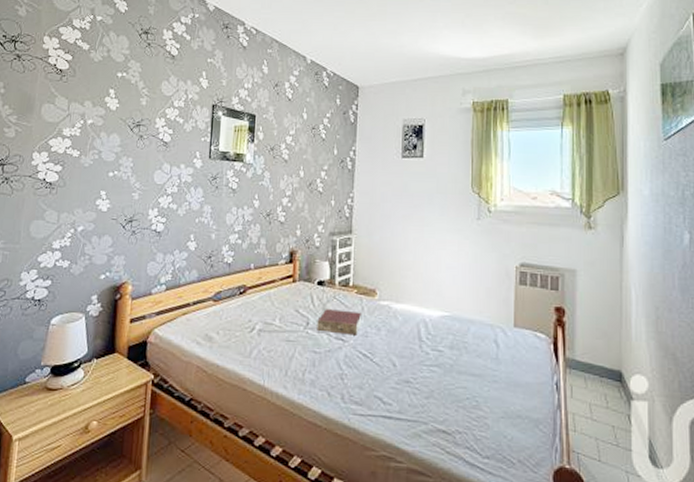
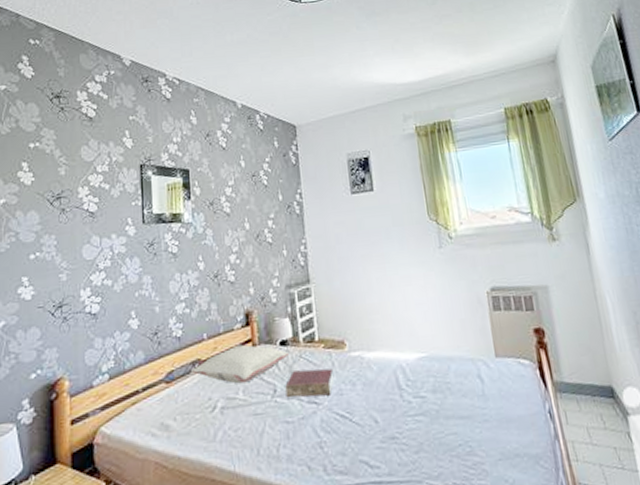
pillow: none [237,278,324,313] -> present [191,344,289,384]

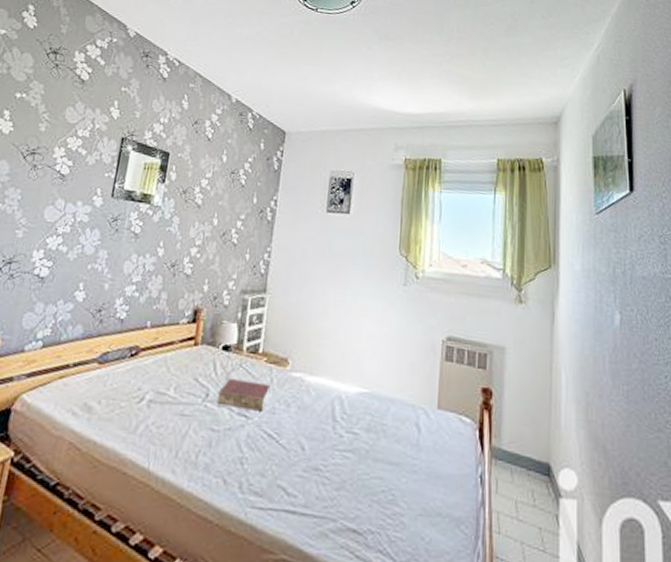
pillow: present [191,344,289,384] -> none [127,340,229,381]

